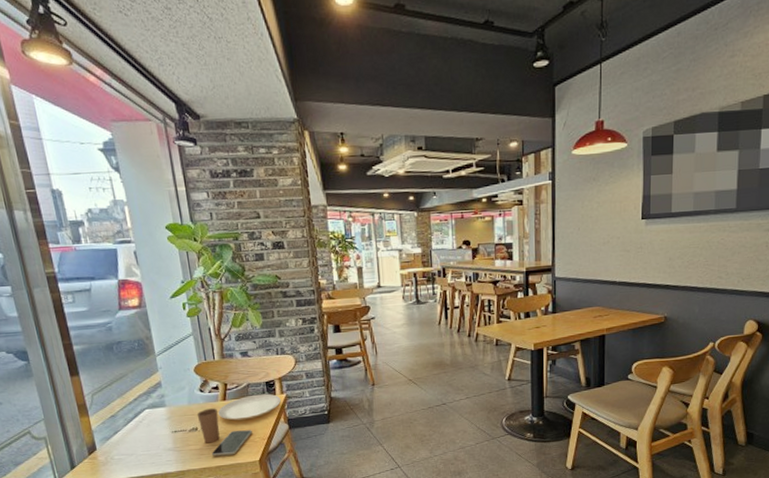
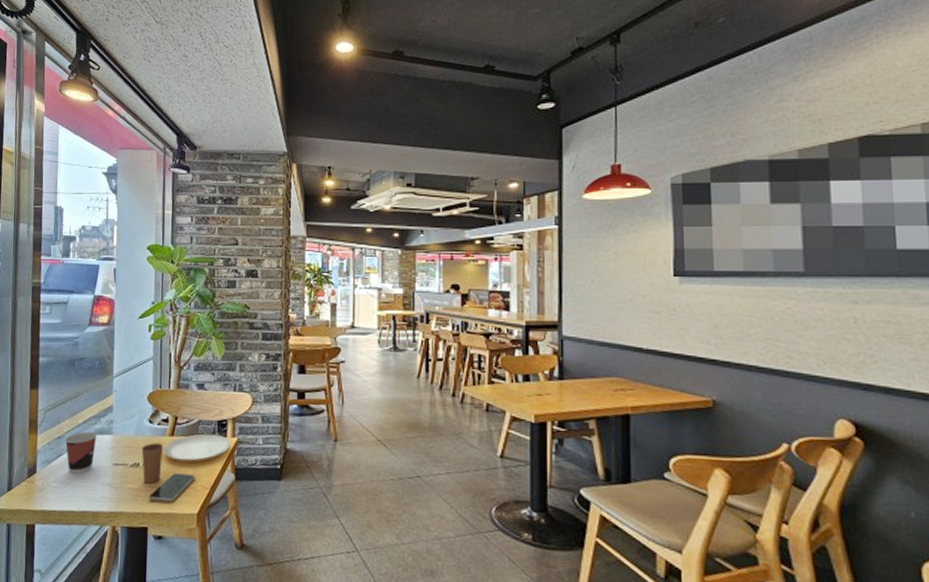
cup: none [118,407,153,445] -> present [64,432,97,473]

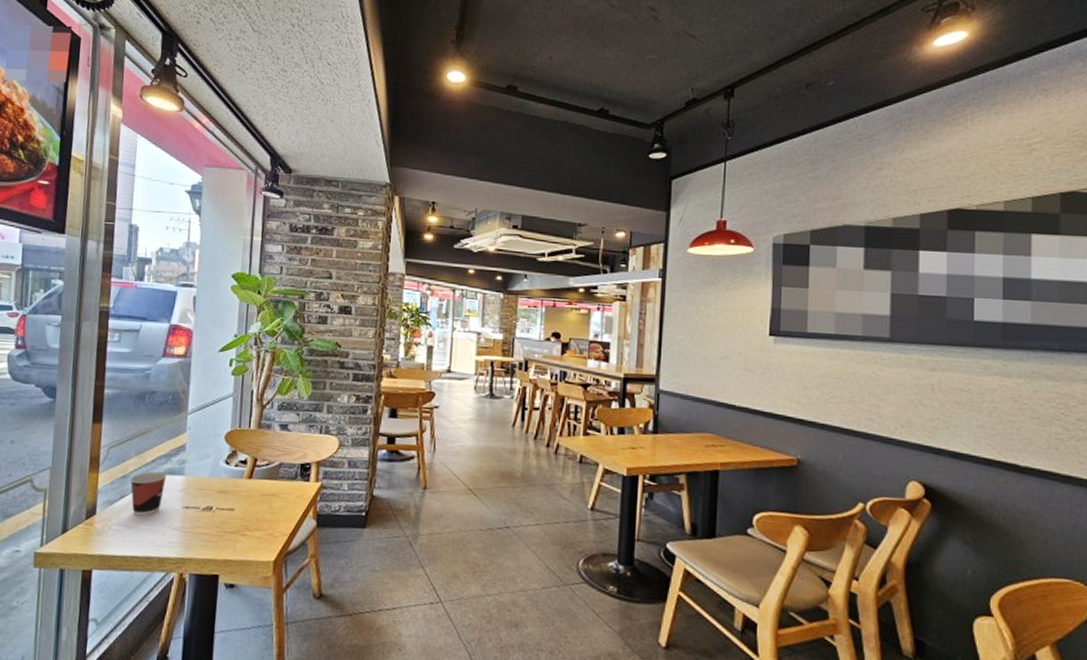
cup: present [141,443,163,484] -> none [215,485,240,529]
mobile phone: present [148,473,195,503] -> none [220,518,273,549]
plate: present [163,433,232,462] -> none [239,477,315,507]

